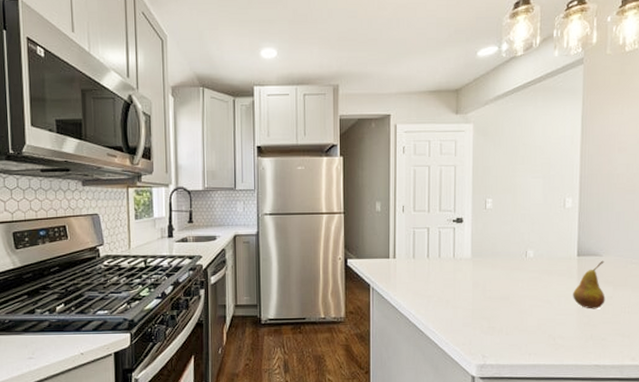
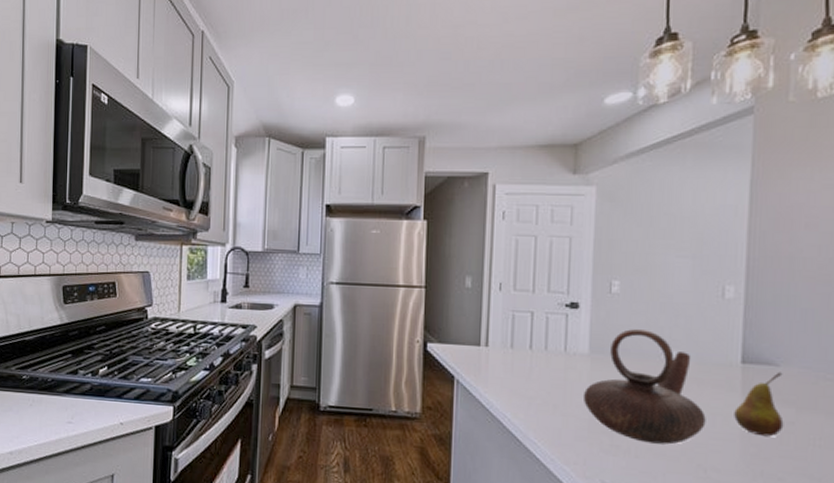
teapot: none [467,236,554,323] -> present [582,329,706,445]

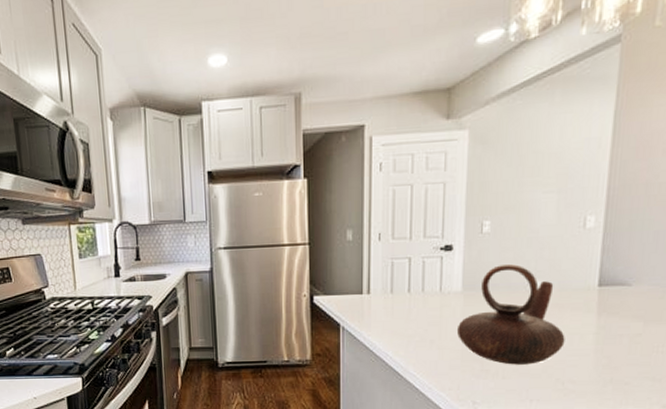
fruit: present [734,372,784,437] -> none [589,290,634,349]

